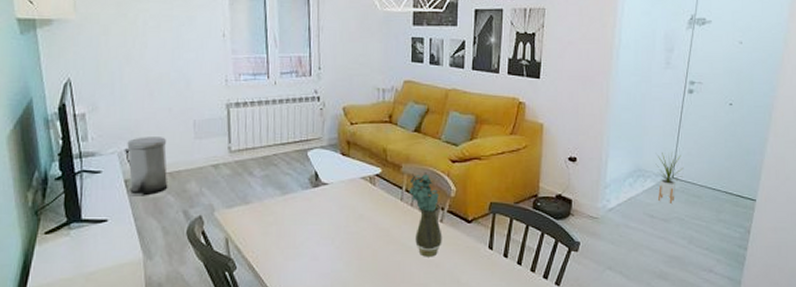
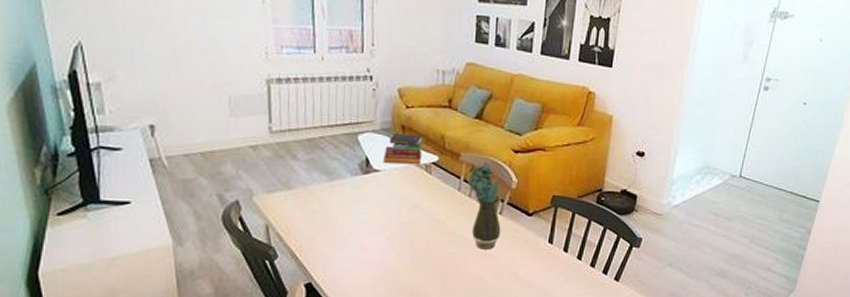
pedal bin: present [127,137,168,196] -> none [151,112,200,177]
books: none [330,149,366,176] -> present [383,133,422,164]
house plant: present [655,153,684,203] -> none [724,150,752,202]

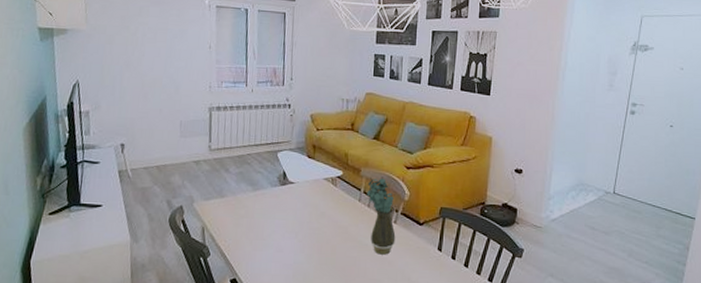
books: present [383,133,422,164] -> none [297,152,329,177]

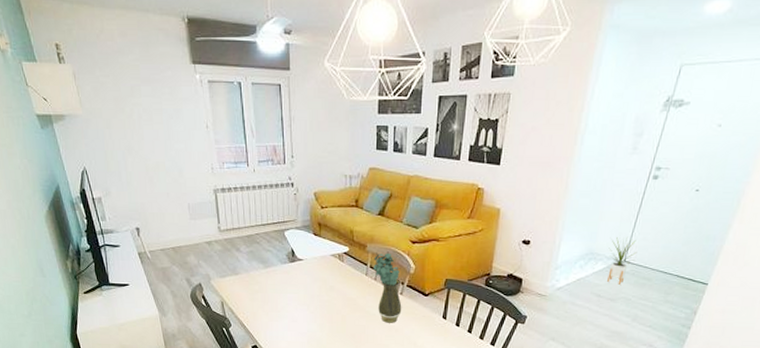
house plant: none [597,169,625,217] -> present [607,237,637,285]

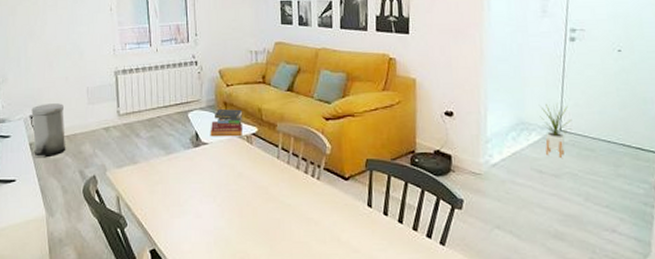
pedal bin: none [137,217,173,266] -> present [31,103,66,158]
books: none [305,229,335,254] -> present [210,109,242,136]
vase: present [373,251,402,323] -> none [285,130,320,215]

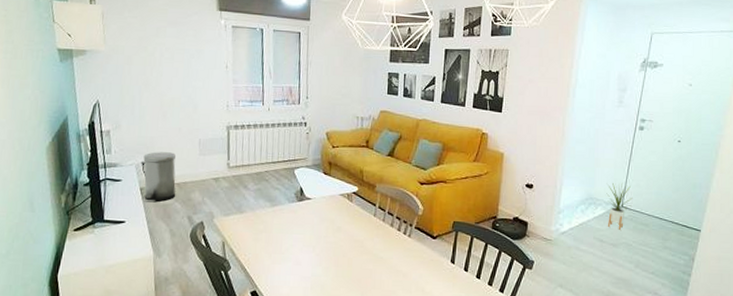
books: present [210,109,242,136] -> none [313,168,345,193]

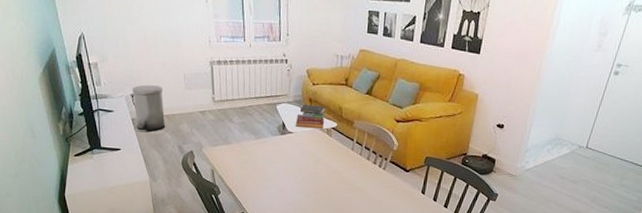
books: none [313,168,345,193] -> present [295,105,325,128]
house plant: present [606,183,633,230] -> none [571,126,598,169]

